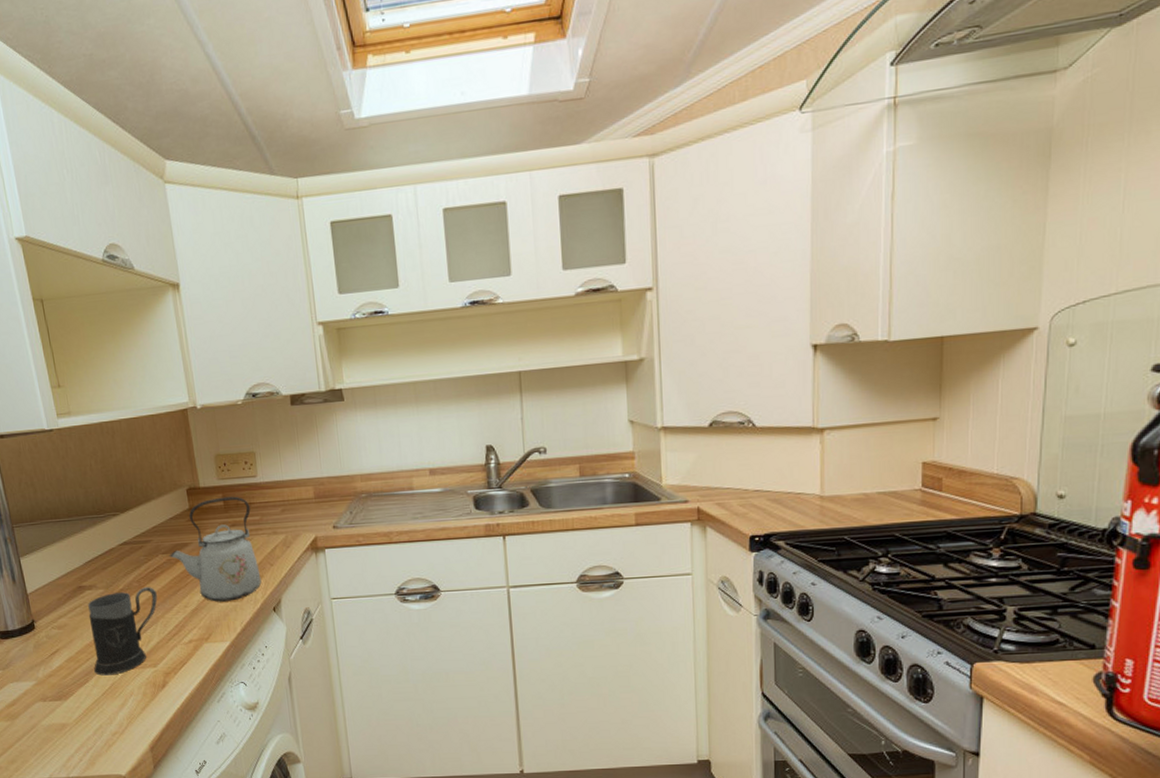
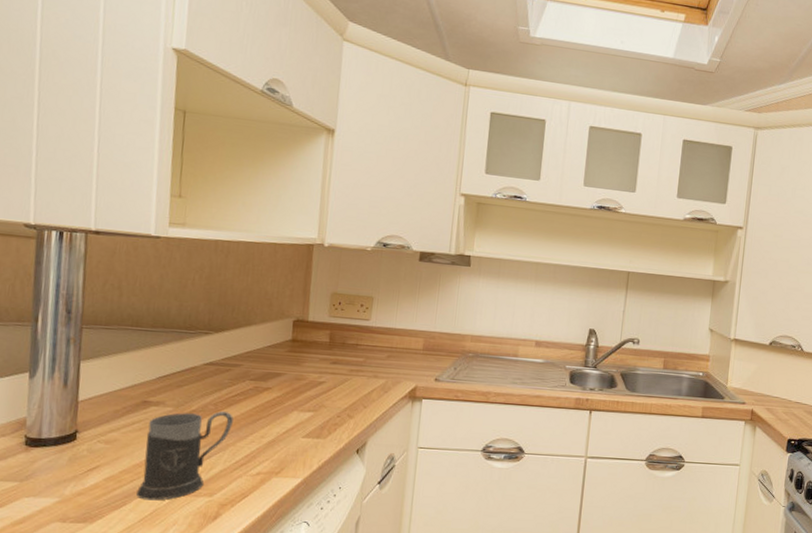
kettle: present [169,496,262,602] -> none [257,334,356,438]

